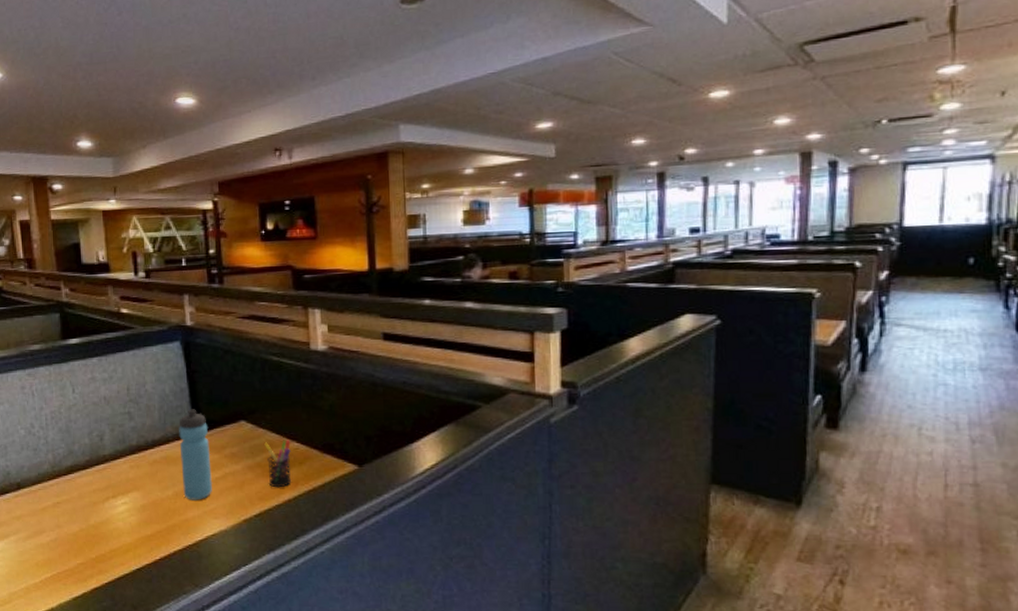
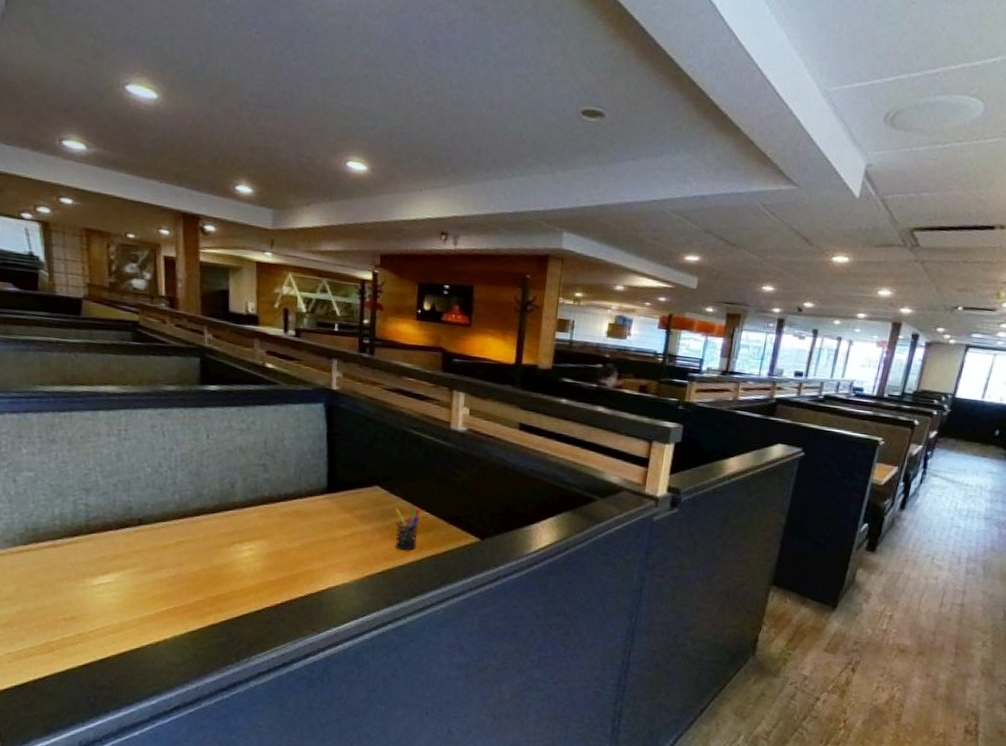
water bottle: present [179,409,213,500] -> none [311,469,343,554]

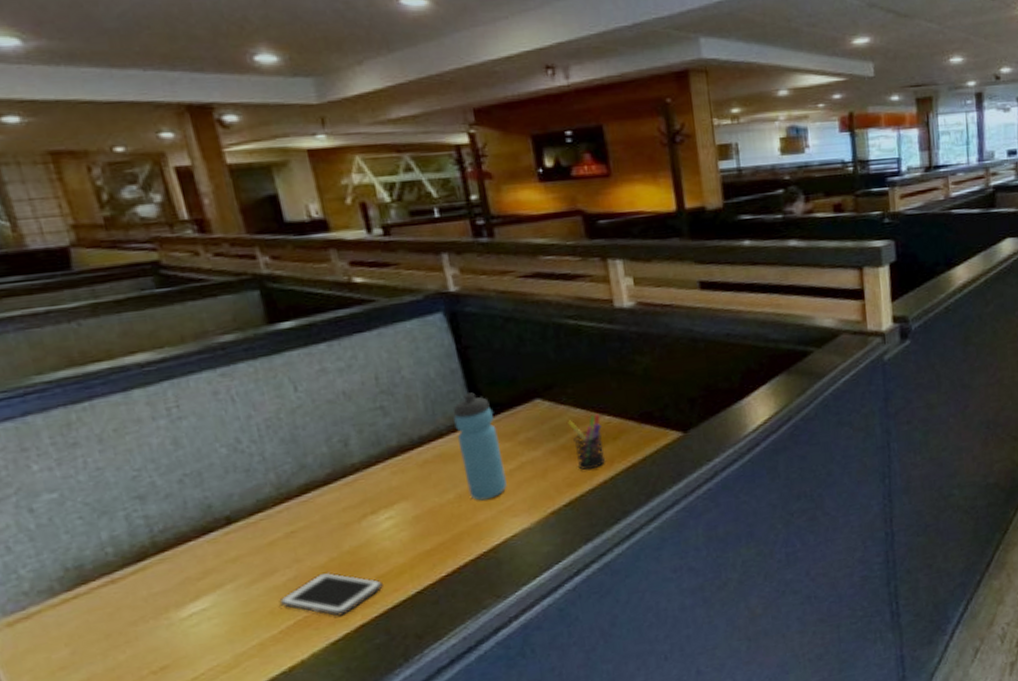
cell phone: none [160,578,234,614] -> present [279,571,383,617]
water bottle: none [311,469,343,554] -> present [453,392,507,501]

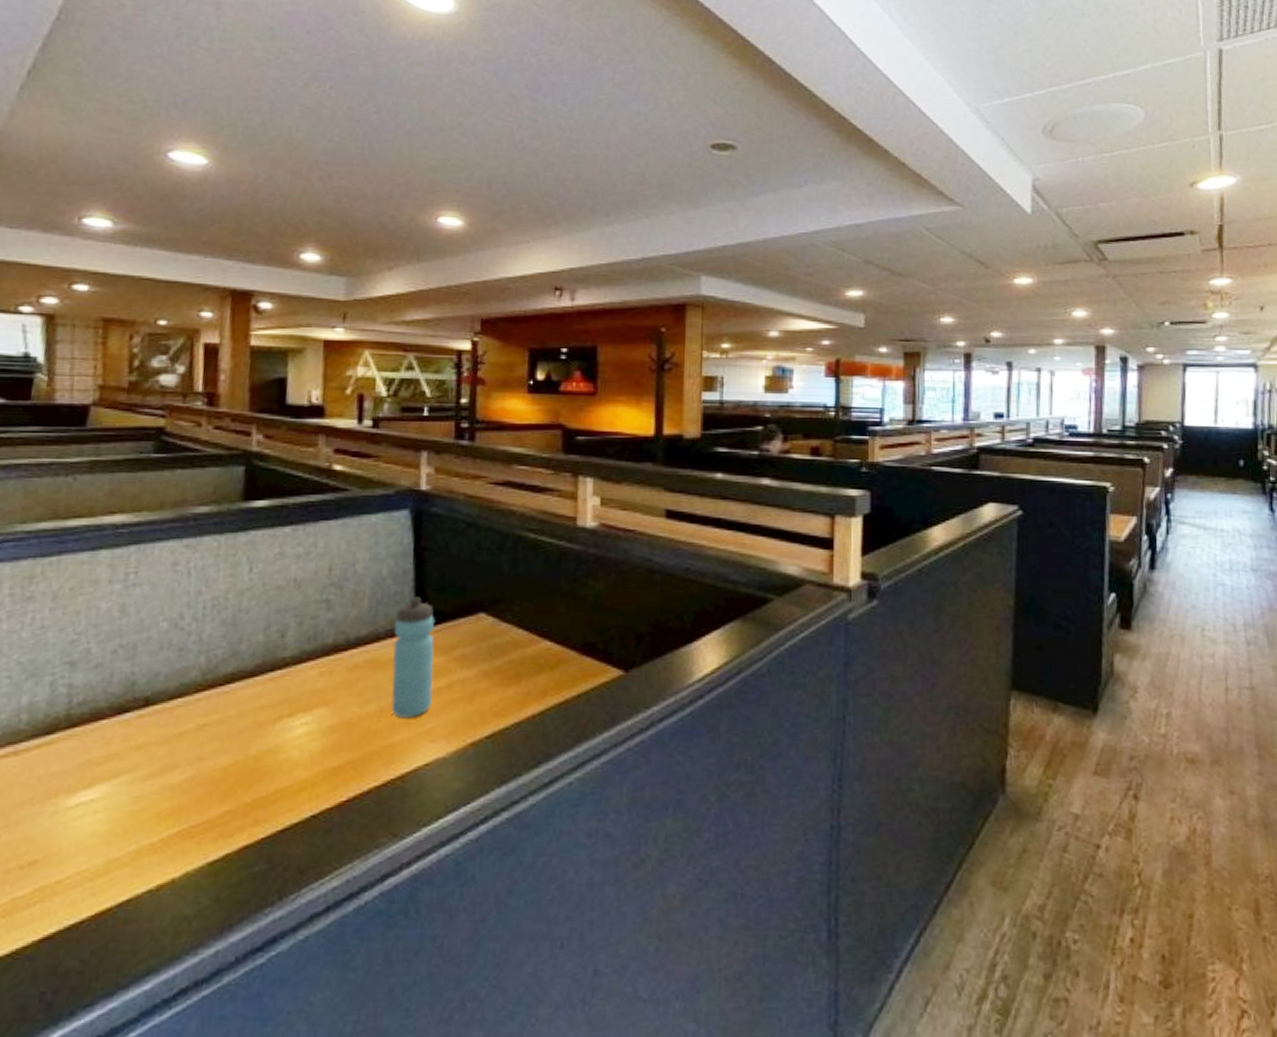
cell phone: present [279,571,383,617] -> none [169,776,279,831]
pen holder: present [568,413,606,471] -> none [507,637,542,700]

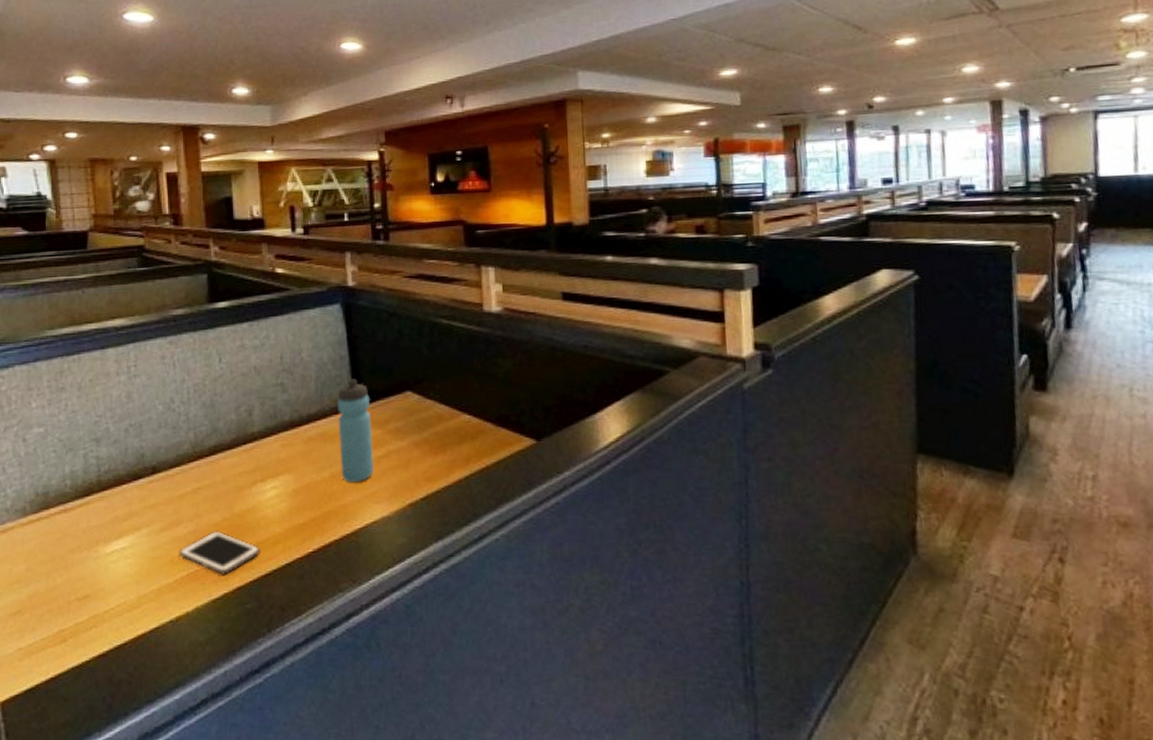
cell phone: none [169,776,279,831] -> present [179,530,260,575]

